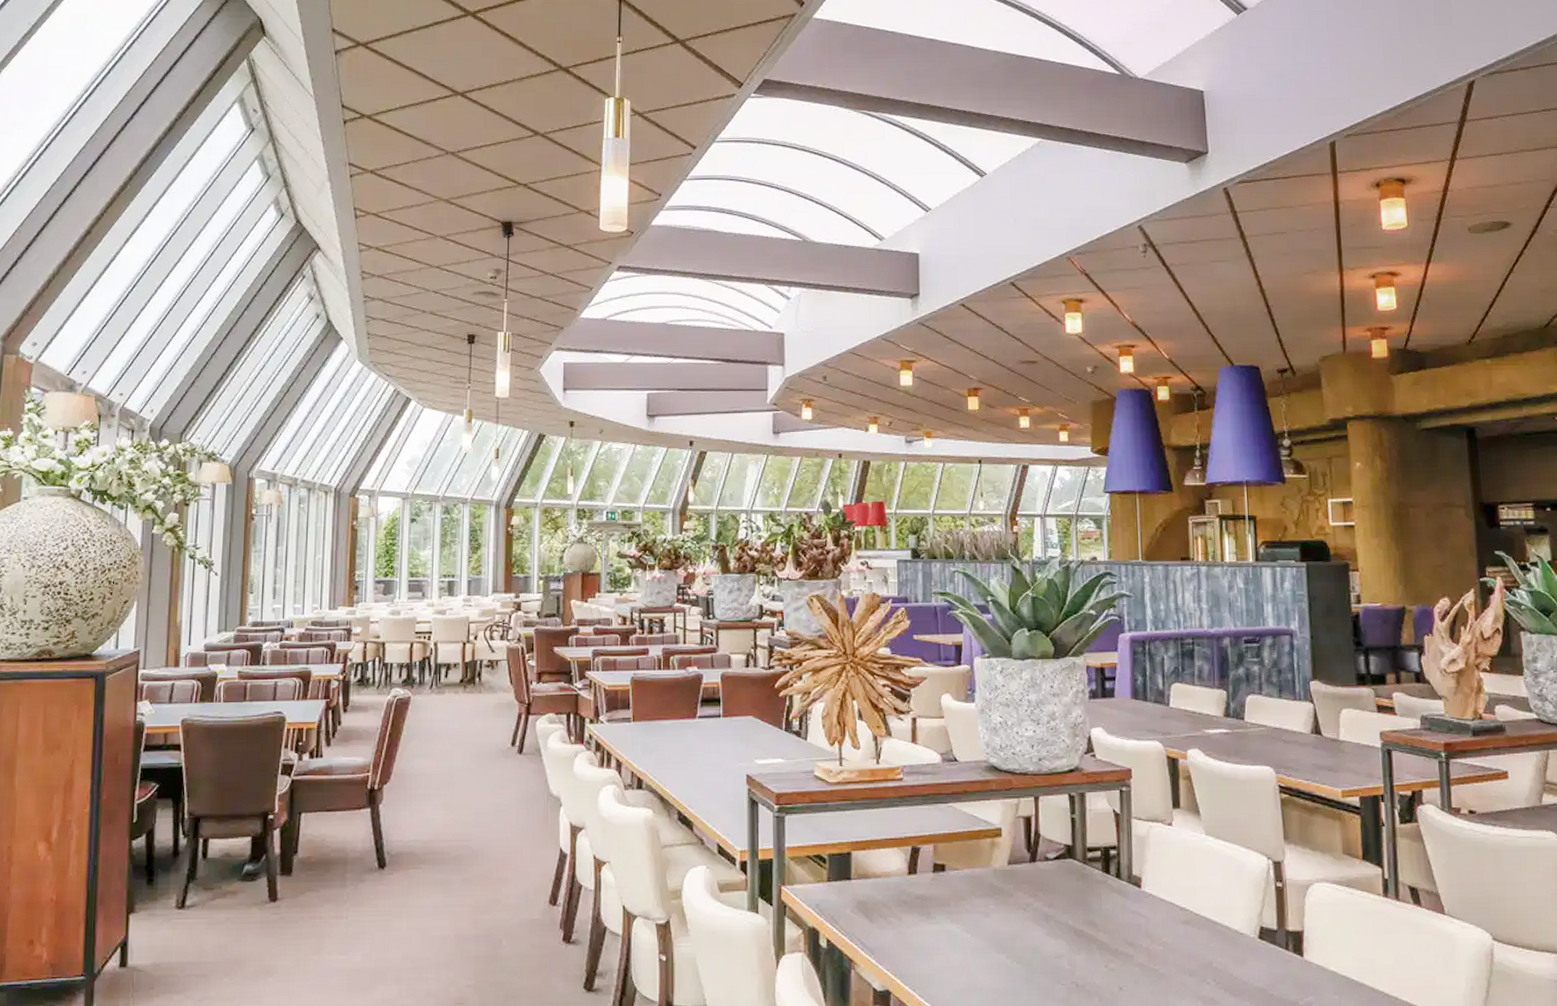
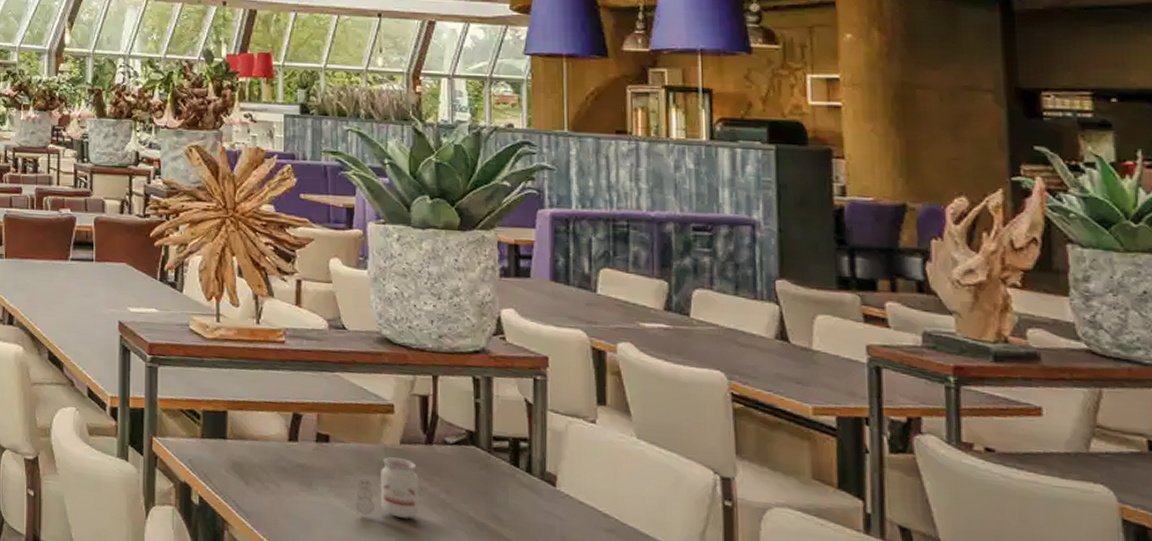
candle: none [970,878,1026,937] -> present [356,457,419,519]

